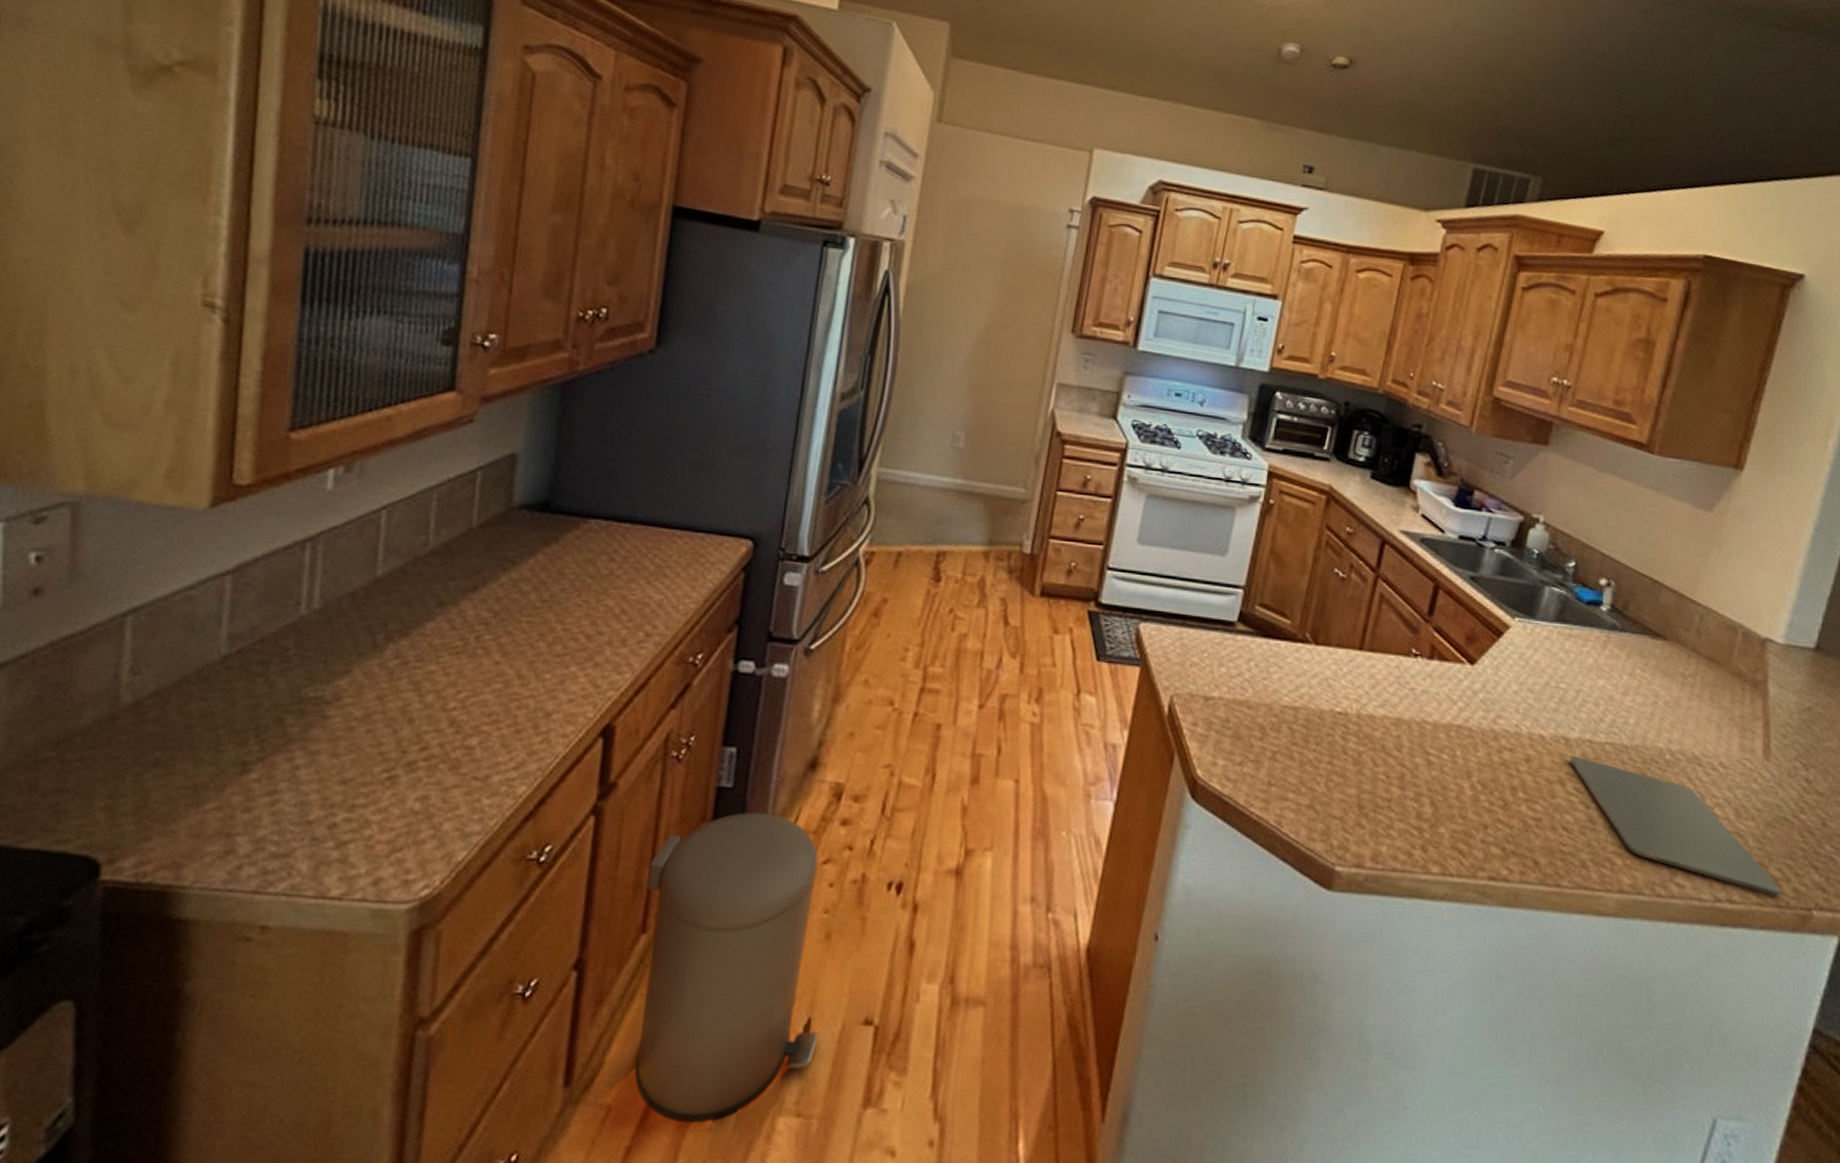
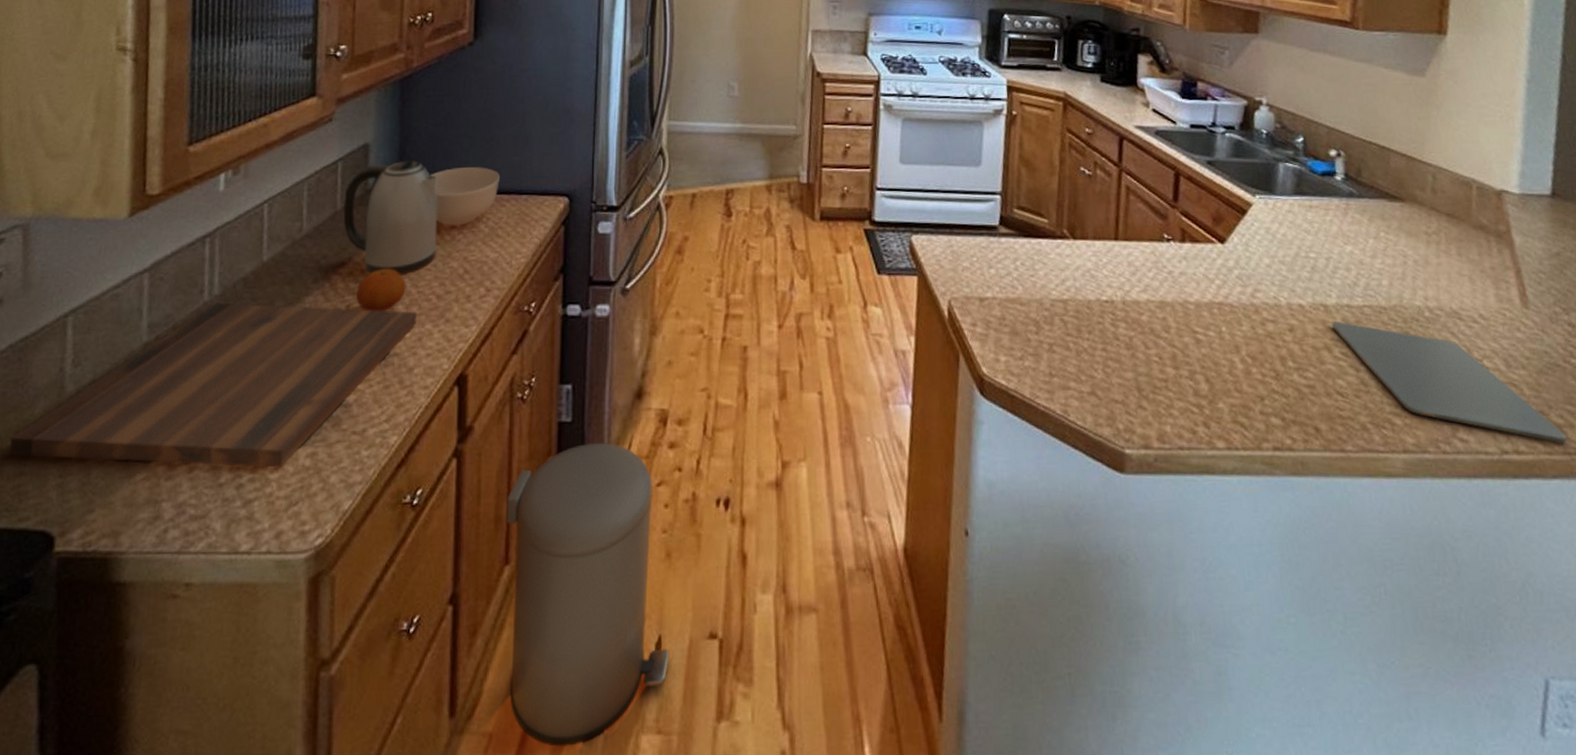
cutting board: none [46,618,560,809] -> present [9,302,417,468]
kettle: none [479,477,597,609] -> present [342,159,438,275]
fruit: none [488,598,551,647] -> present [356,268,406,312]
bowl: none [588,493,675,560] -> present [429,166,501,226]

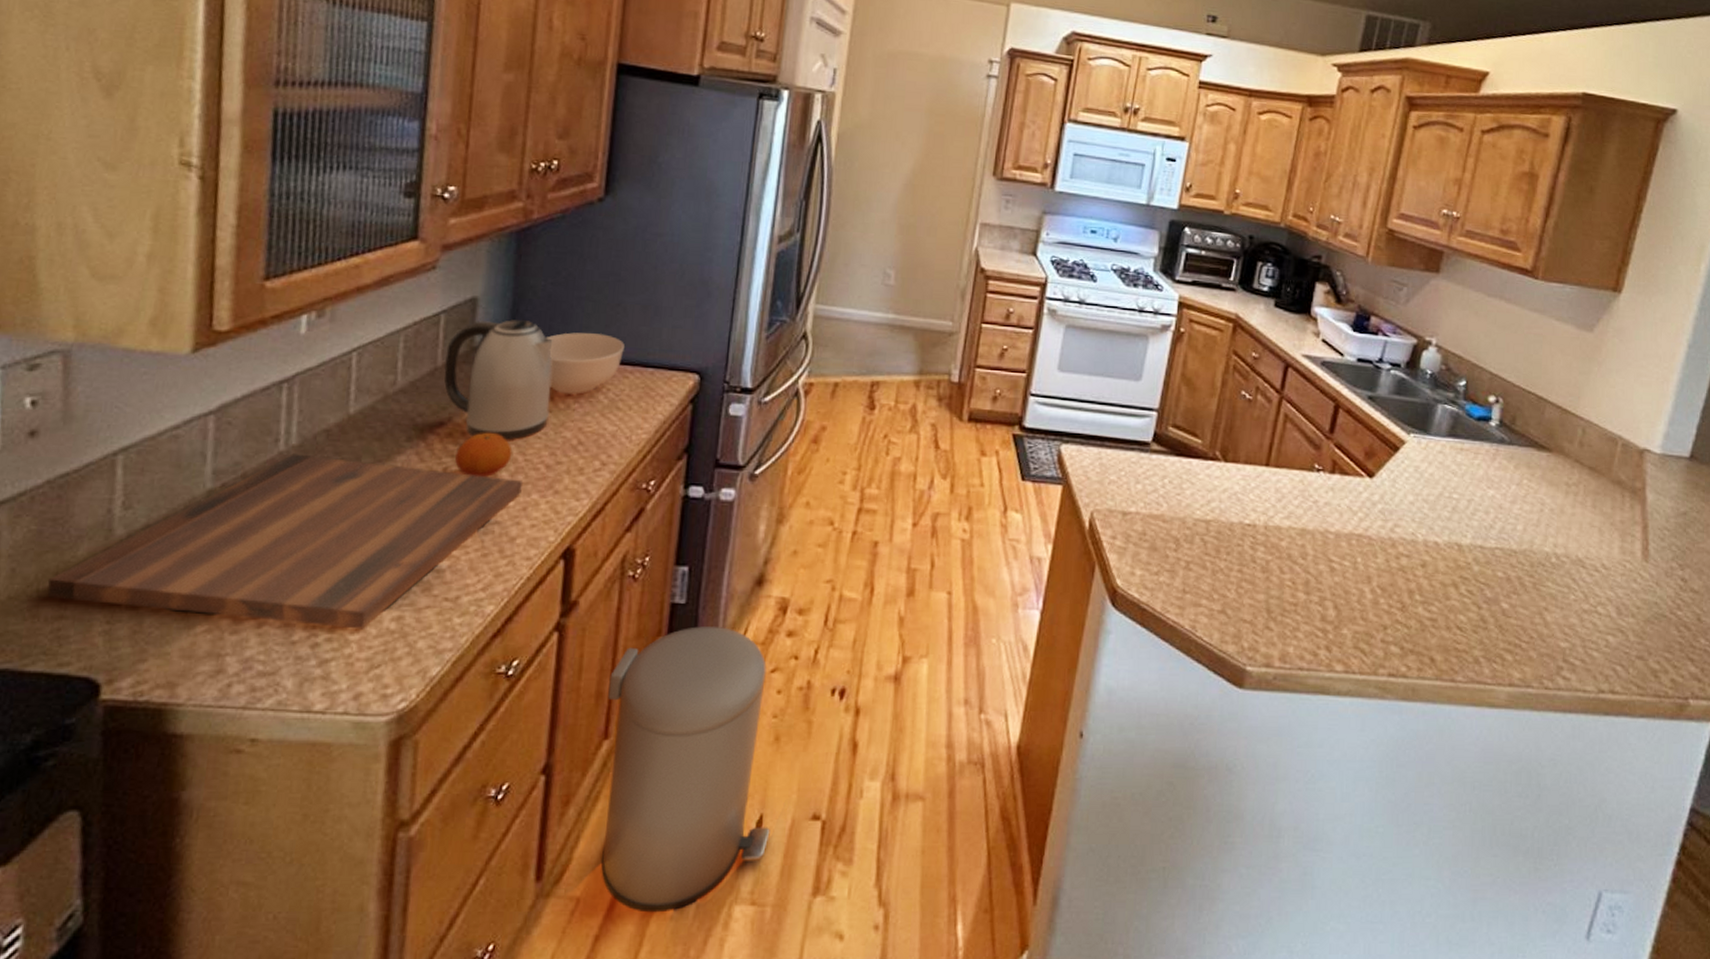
tablet: present [1332,322,1567,444] -> none [1463,561,1659,687]

